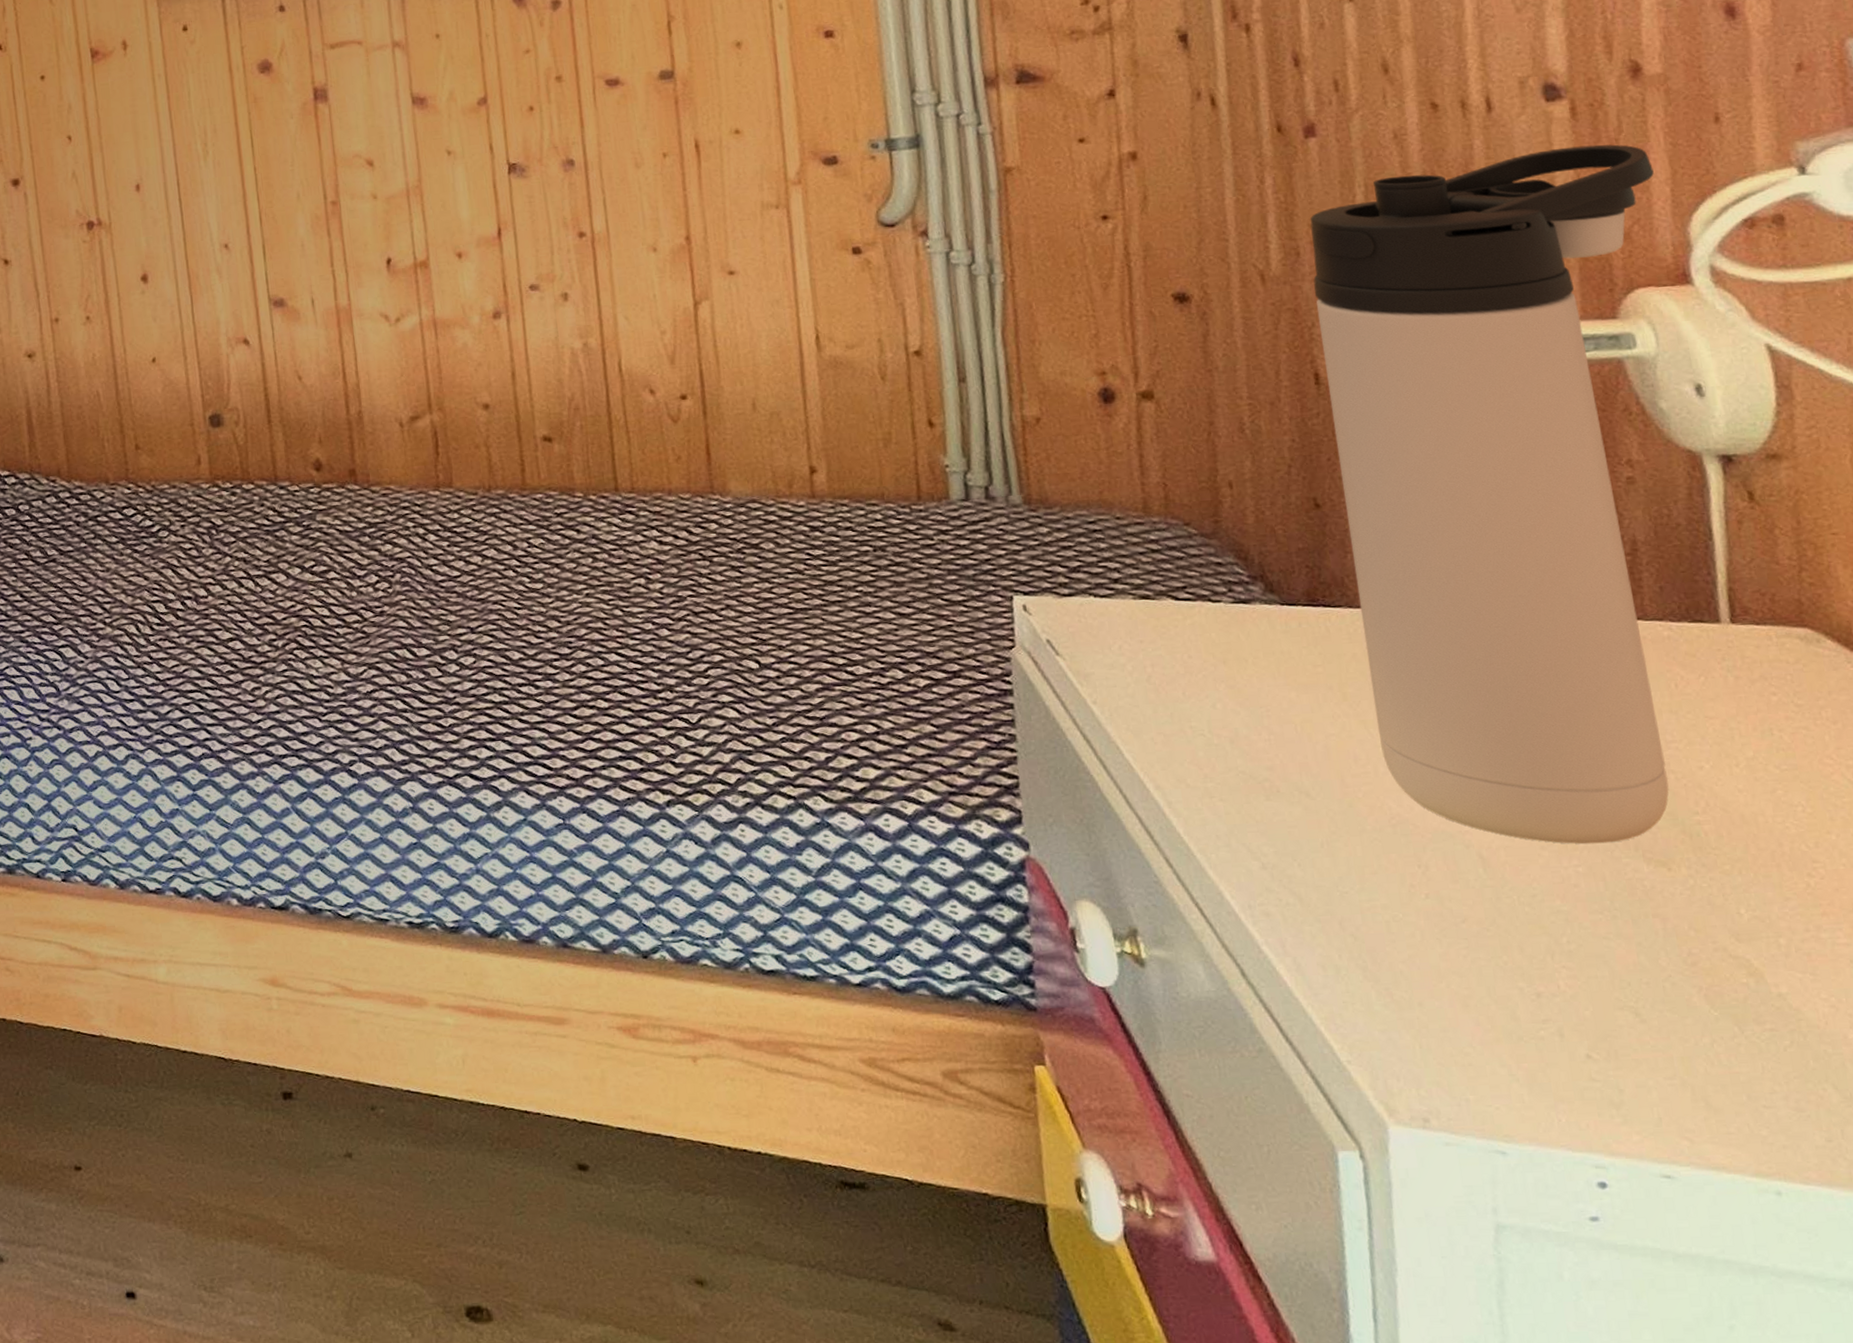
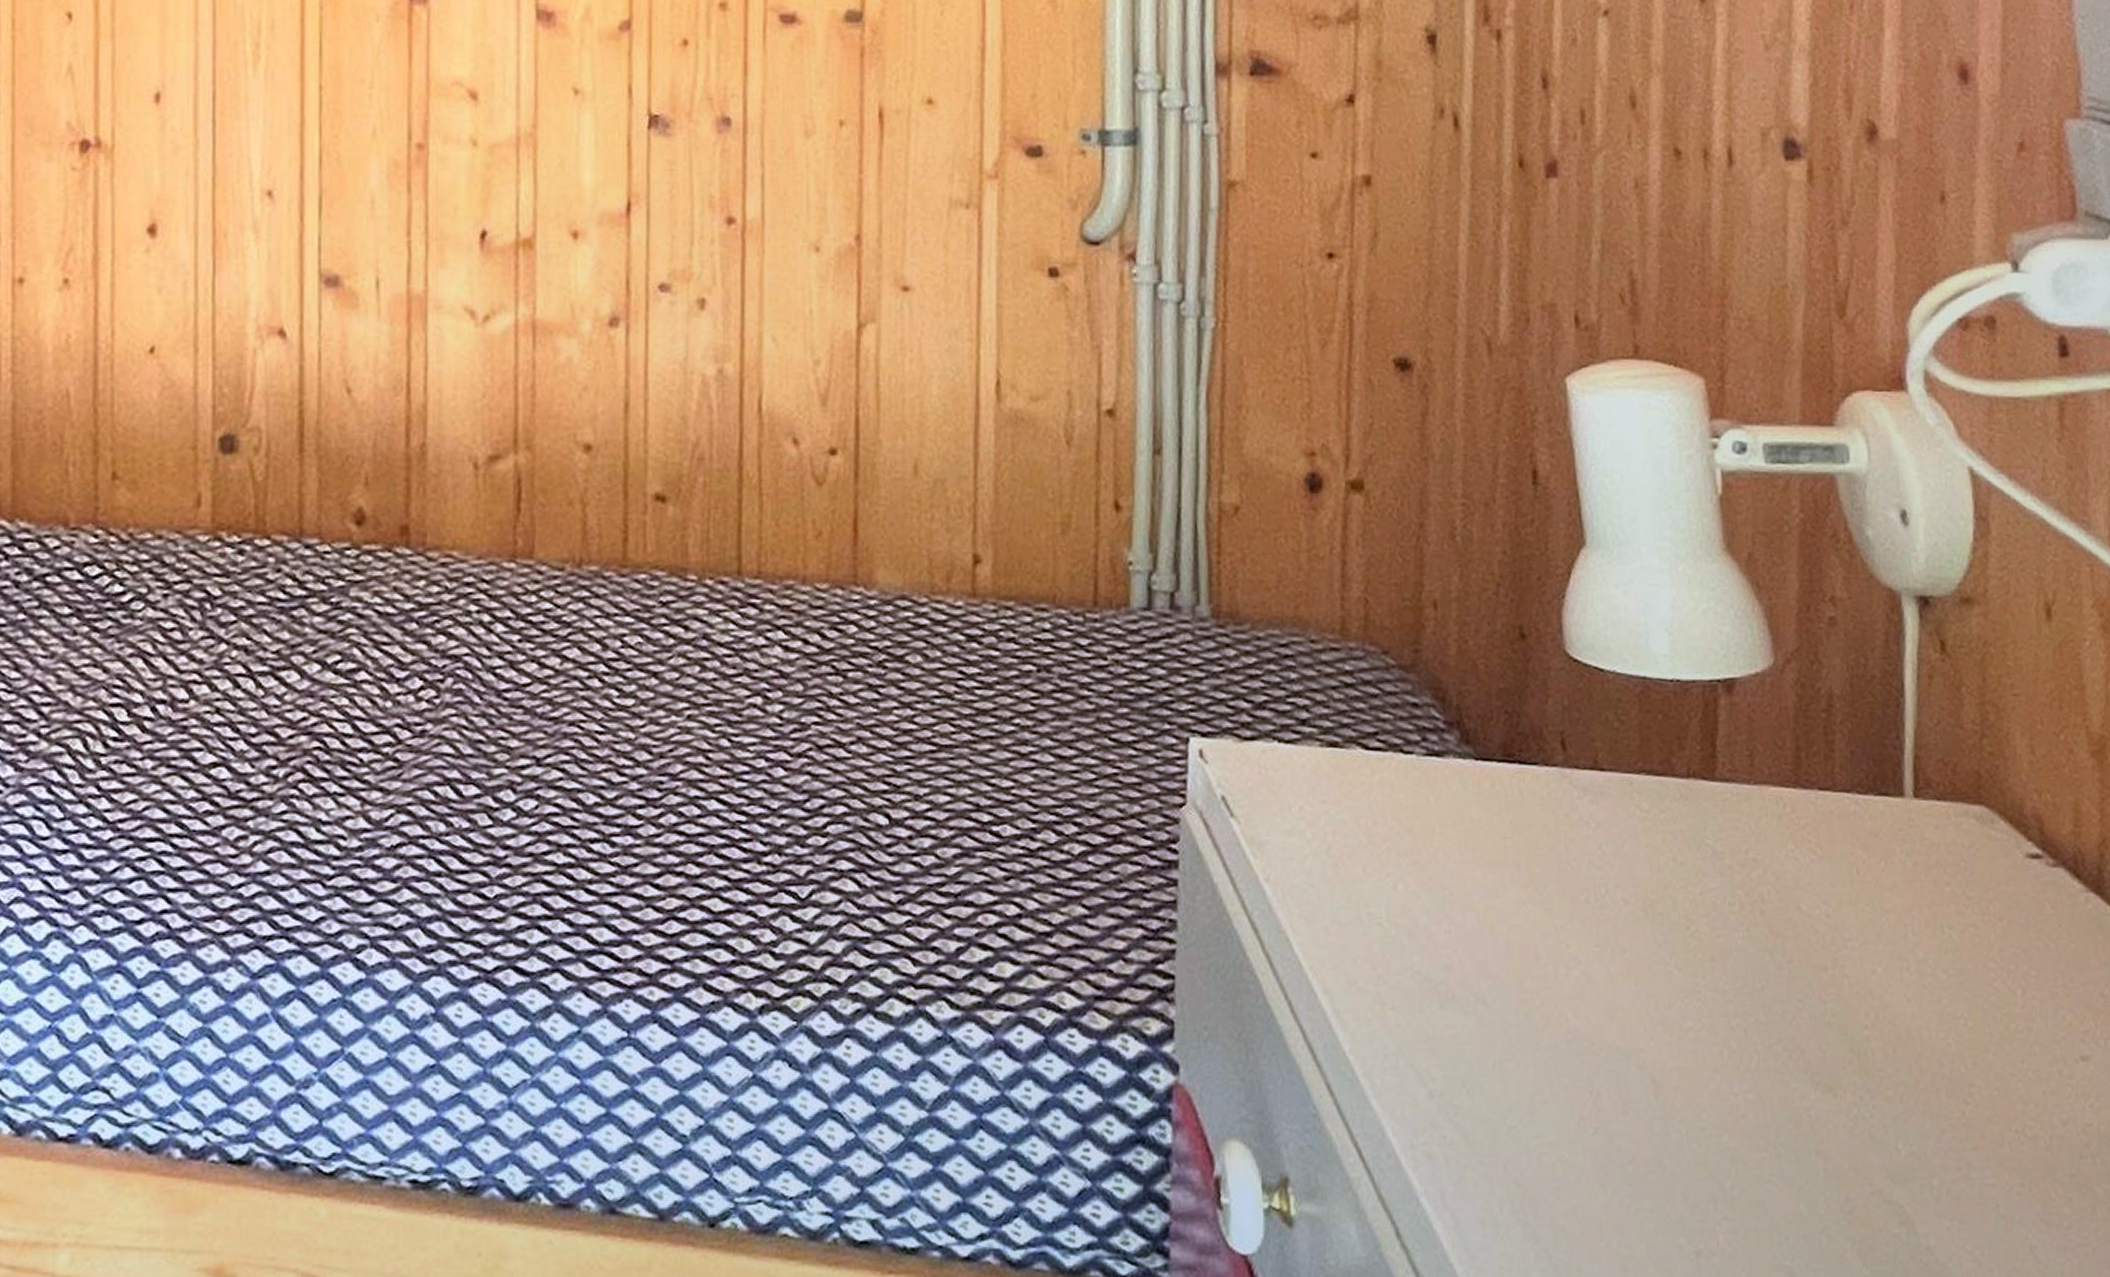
thermos bottle: present [1310,144,1669,844] -> none [1540,216,1880,1065]

